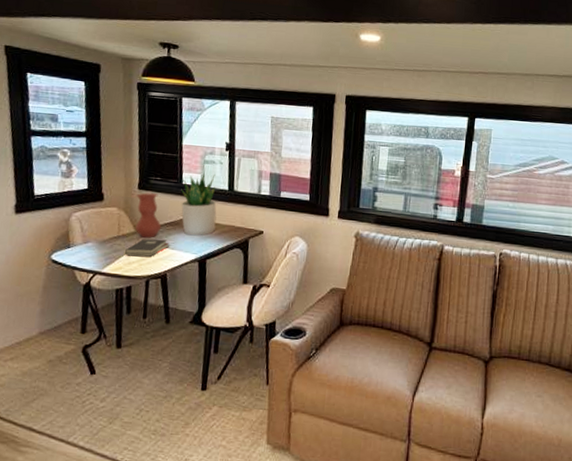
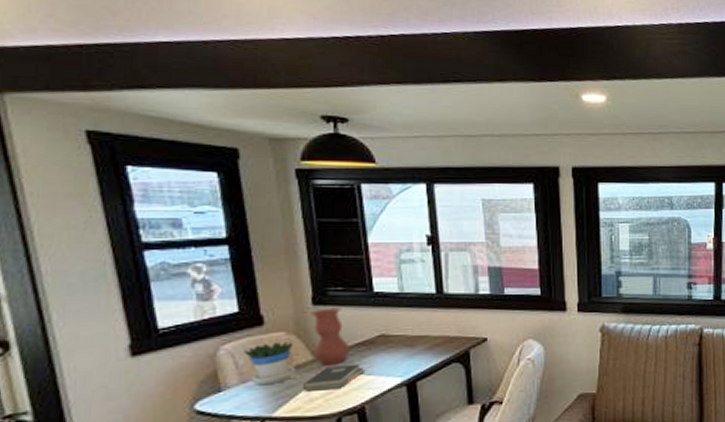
flowerpot: none [88,215,121,247] -> present [244,342,295,386]
planter: present [181,174,217,236] -> none [372,276,424,355]

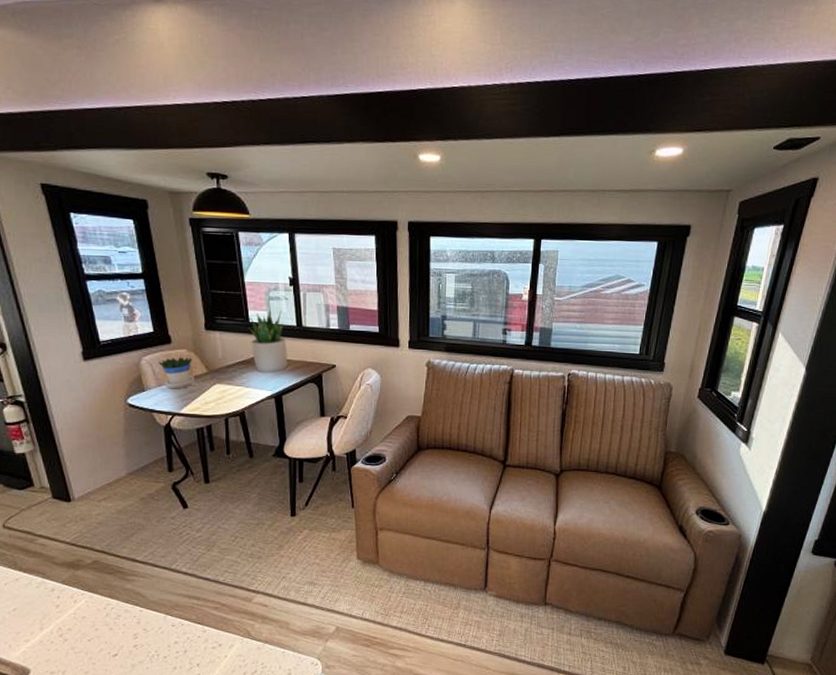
hardback book: present [303,364,364,392] -> none [201,378,244,397]
vase: present [309,308,351,365] -> none [203,333,234,378]
planter: none [372,276,424,355] -> present [249,310,288,373]

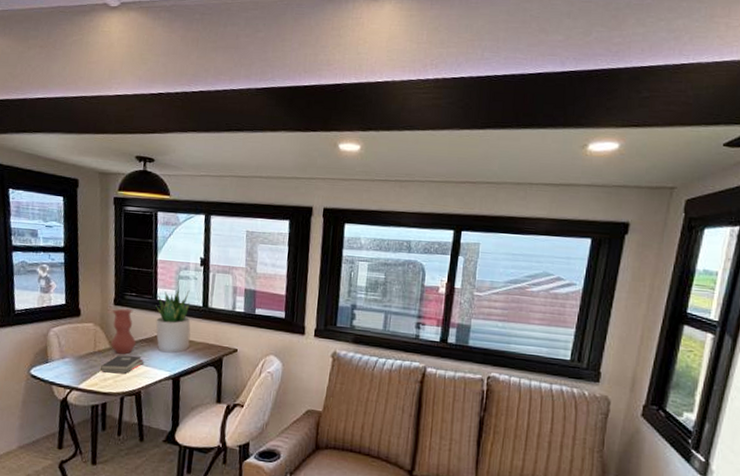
flowerpot: present [159,357,195,389] -> none [65,330,97,363]
hardback book: none [201,378,244,397] -> present [100,355,144,374]
vase: none [203,333,234,378] -> present [110,308,137,355]

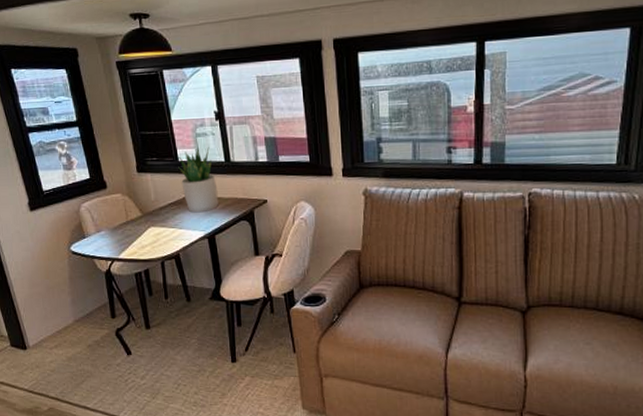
hardback book: present [100,355,144,374] -> none [137,220,177,240]
vase: present [110,308,137,355] -> none [136,174,166,220]

